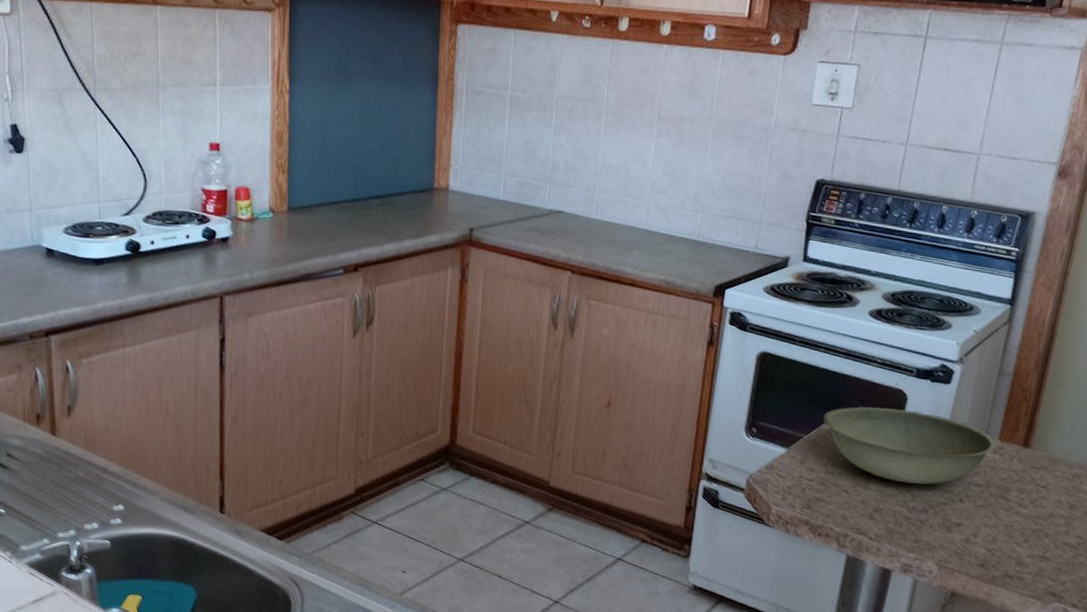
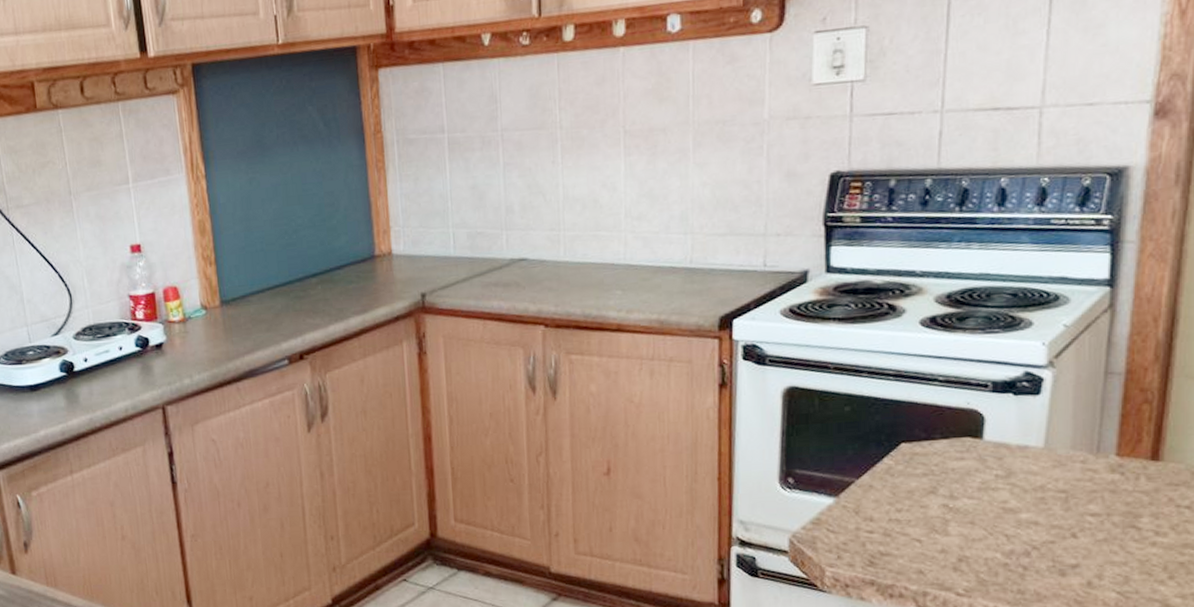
bowl: present [823,406,997,485] -> none [878,433,1114,523]

